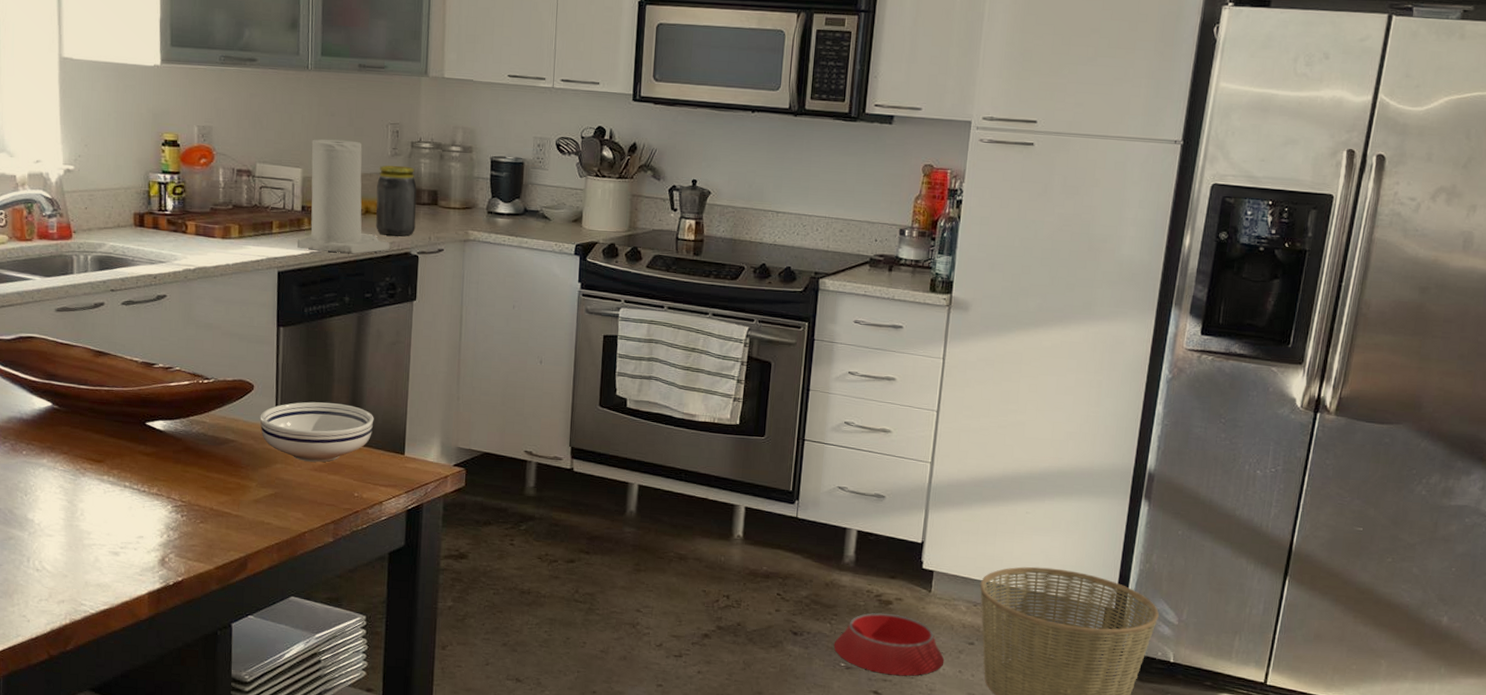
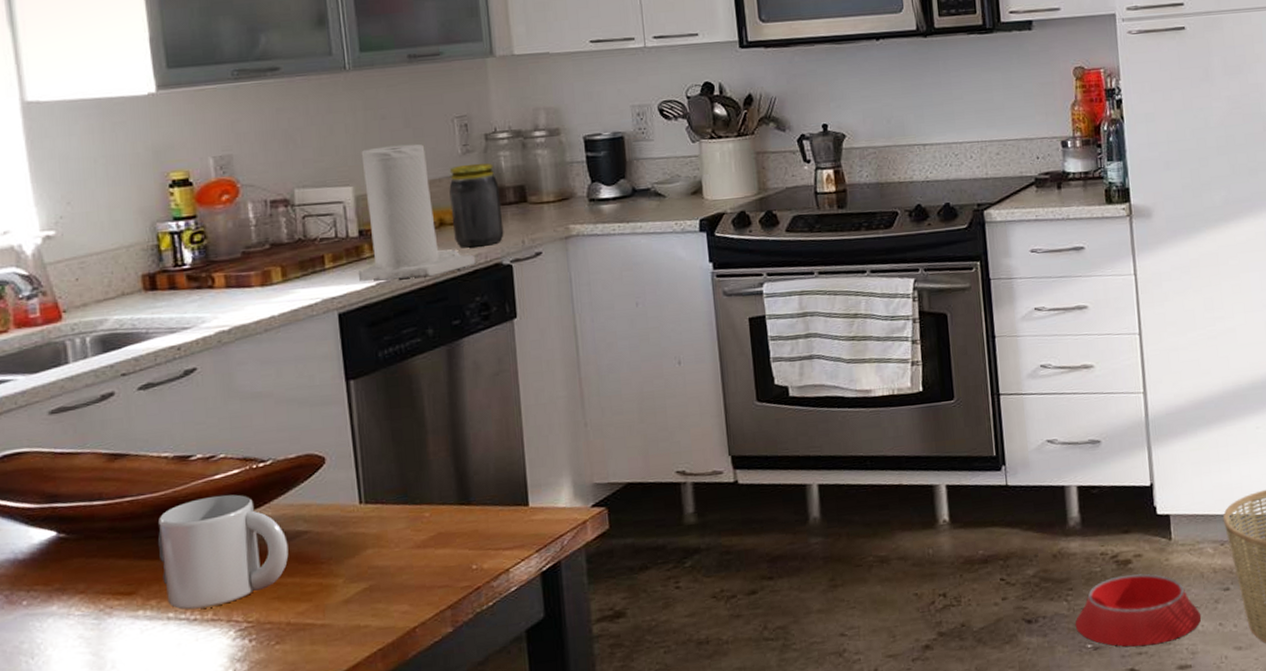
mug: none [123,398,218,485] -> present [157,494,289,610]
bowl: present [260,401,374,463] -> none [337,458,485,540]

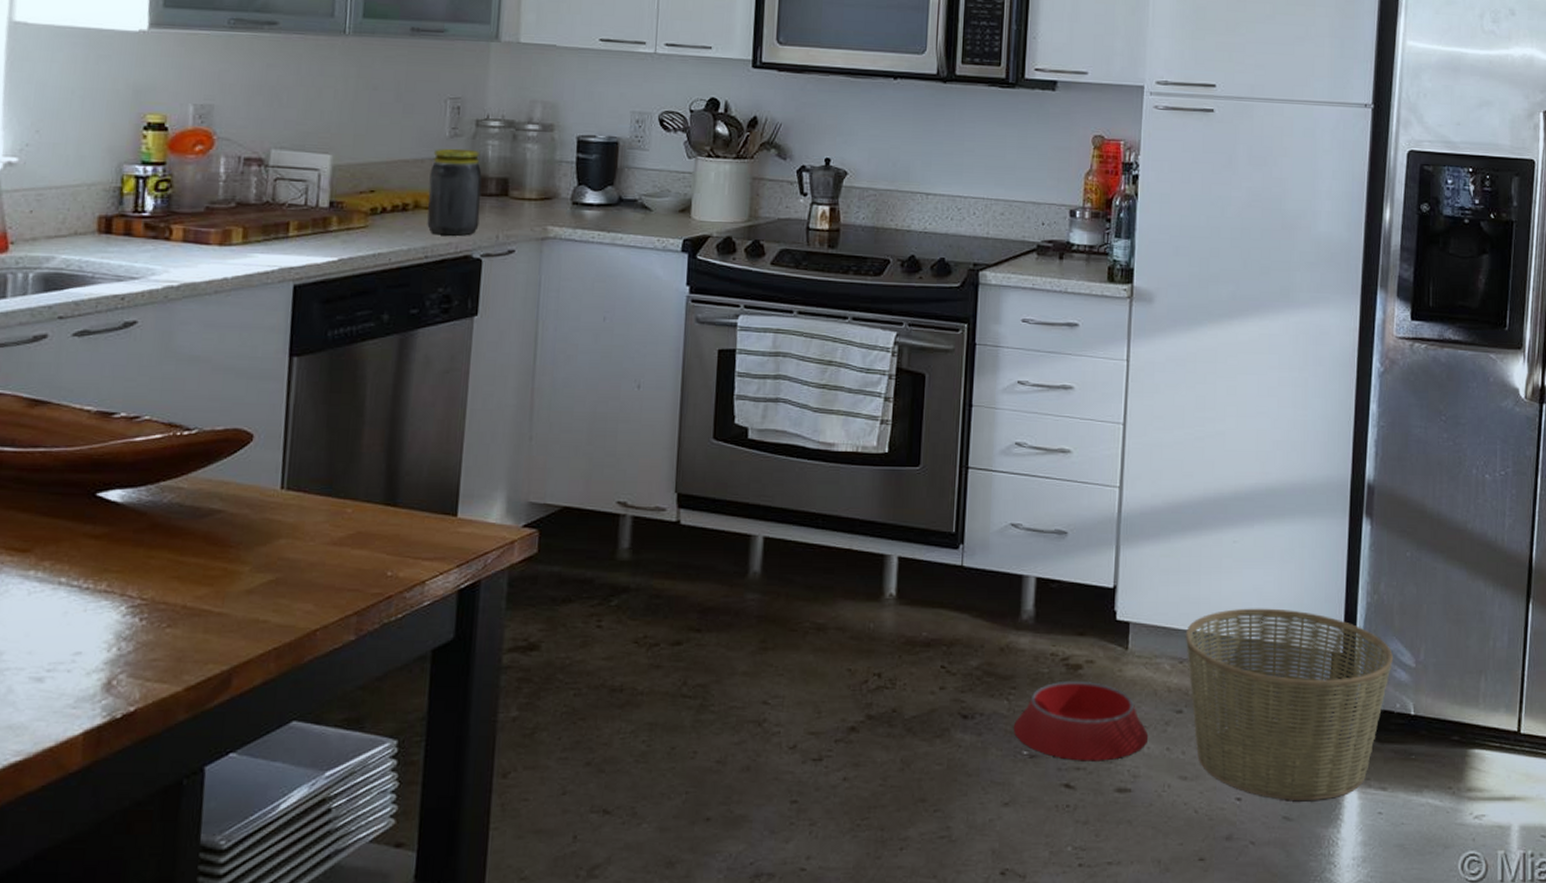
mug: present [157,494,289,610] -> none [61,459,199,578]
paper towel: present [358,143,476,281] -> none [321,118,445,260]

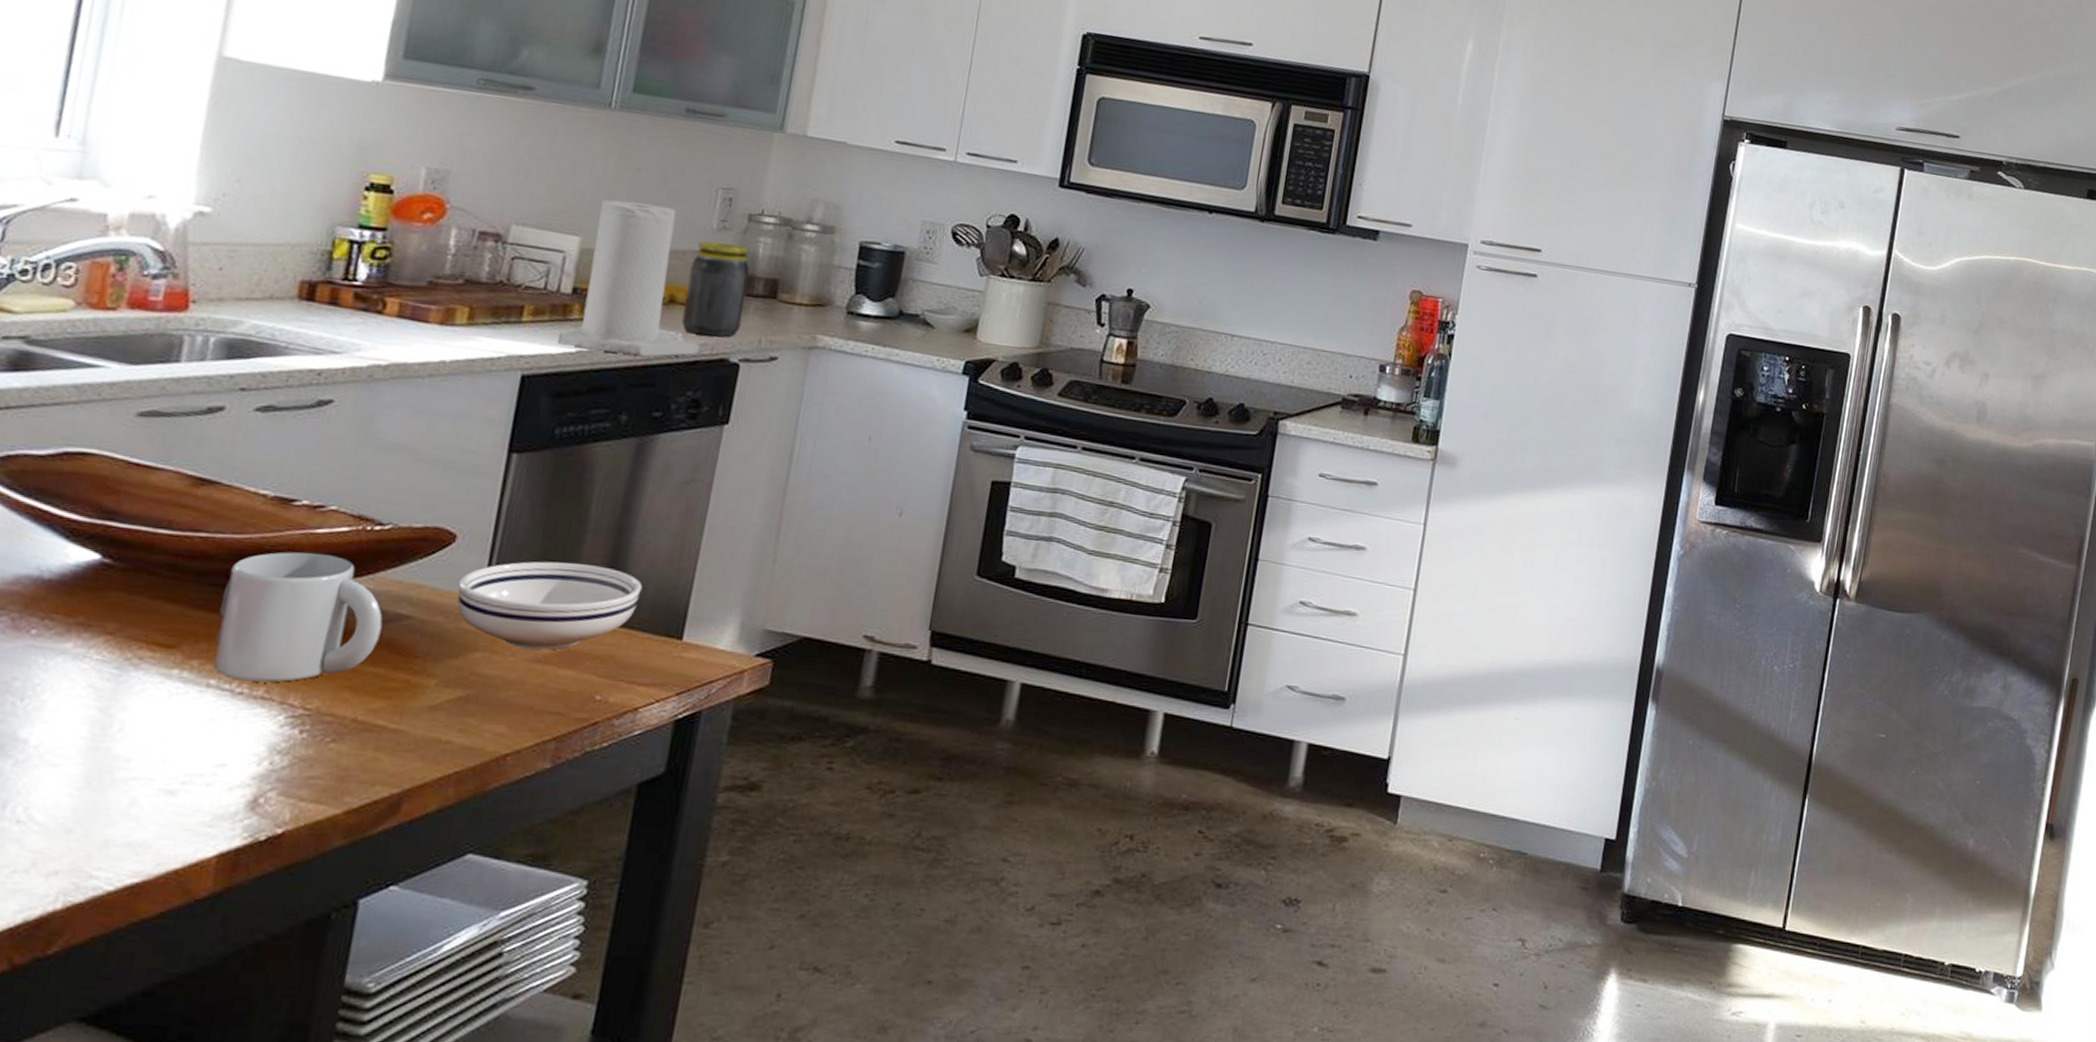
mug: none [61,459,199,578] -> present [213,551,383,683]
bowl: none [259,453,418,533] -> present [456,561,643,650]
paper towel: none [321,118,445,260] -> present [557,199,700,357]
pet bowl: present [1013,680,1149,761] -> none [1268,853,1410,939]
basket: present [1185,608,1393,802] -> none [1456,787,1666,990]

